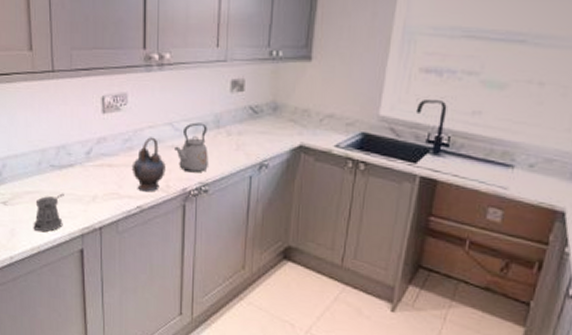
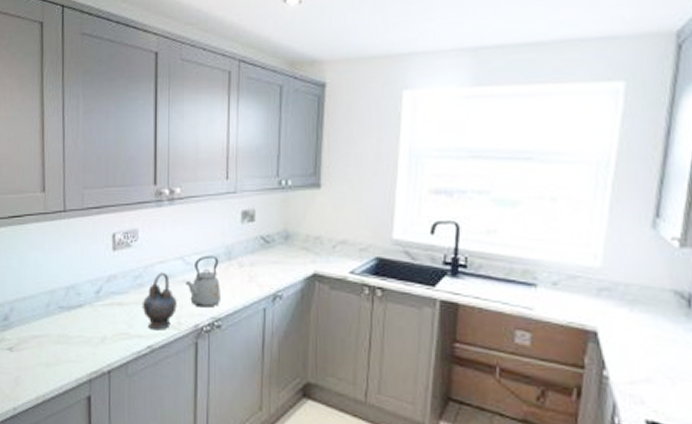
pepper shaker: present [33,193,64,233] -> none [39,336,72,379]

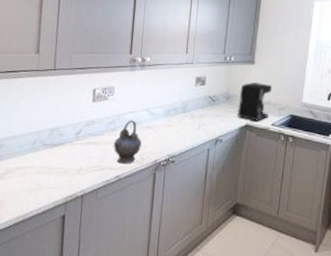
kettle: present [186,255,220,308] -> none [149,108,177,148]
coffee maker: none [301,213,347,268] -> present [238,82,272,121]

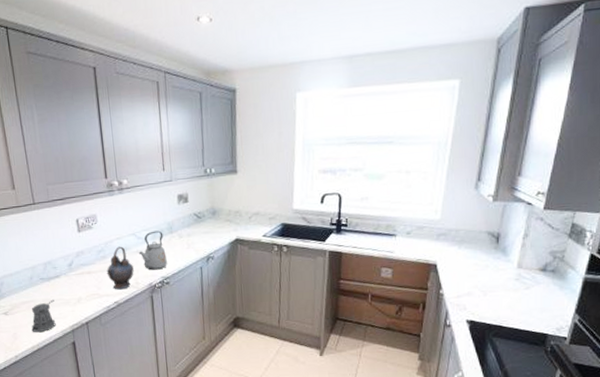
pepper shaker: none [21,167,53,202] -> present [31,299,56,333]
kettle: none [149,108,177,148] -> present [139,230,167,270]
coffee maker: present [238,82,272,121] -> none [225,192,260,234]

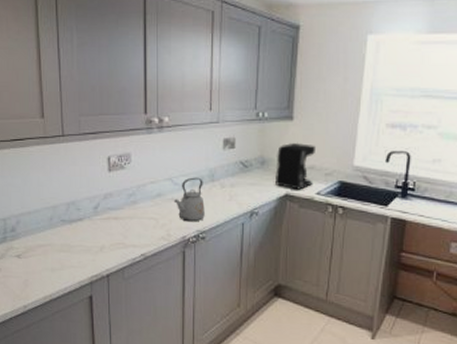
pepper shaker: present [31,299,56,333] -> none [45,245,74,282]
teapot: present [106,246,134,290] -> none [135,191,166,241]
coffee maker: none [225,192,260,234] -> present [275,142,315,190]

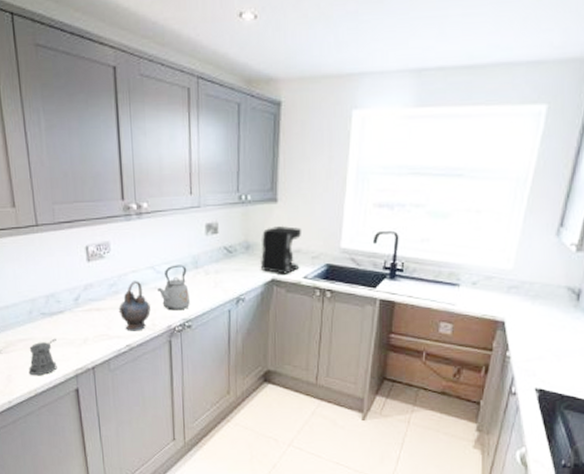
pepper shaker: none [45,245,74,282] -> present [28,338,57,376]
teapot: none [135,191,166,241] -> present [118,281,151,331]

